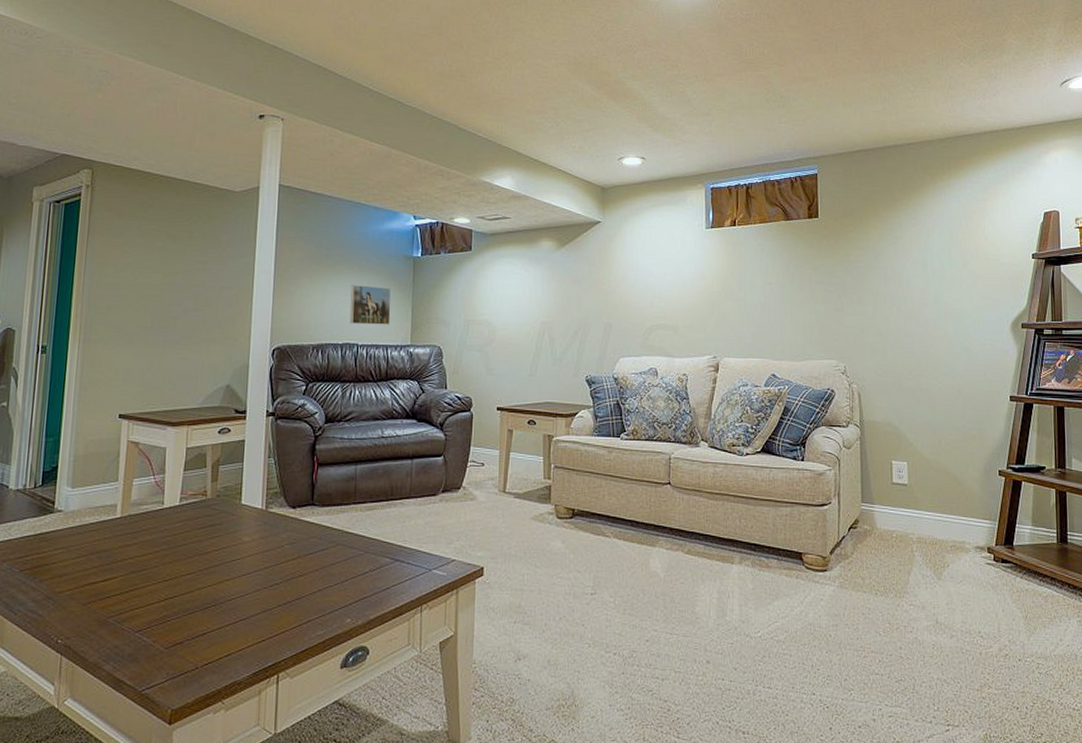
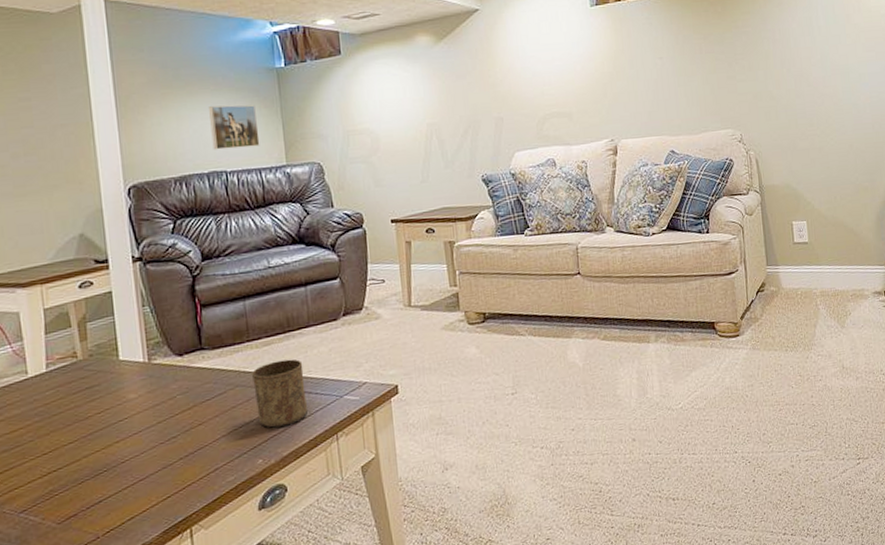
cup: none [352,526,400,590] -> present [252,359,307,428]

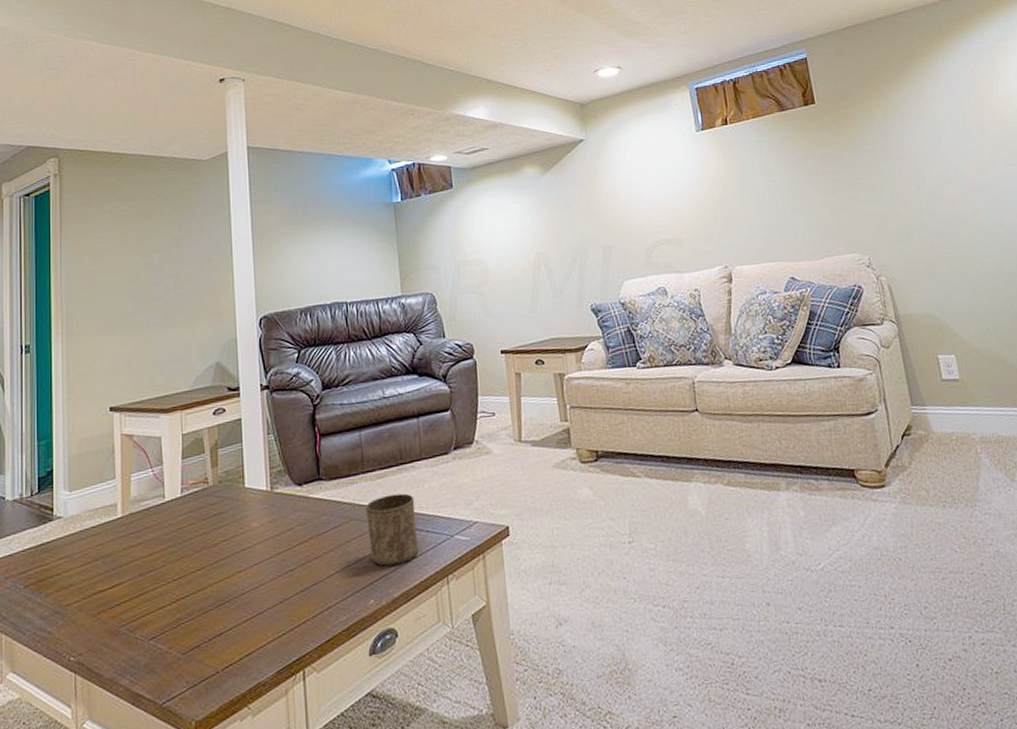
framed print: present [209,105,260,150] -> none [333,238,378,282]

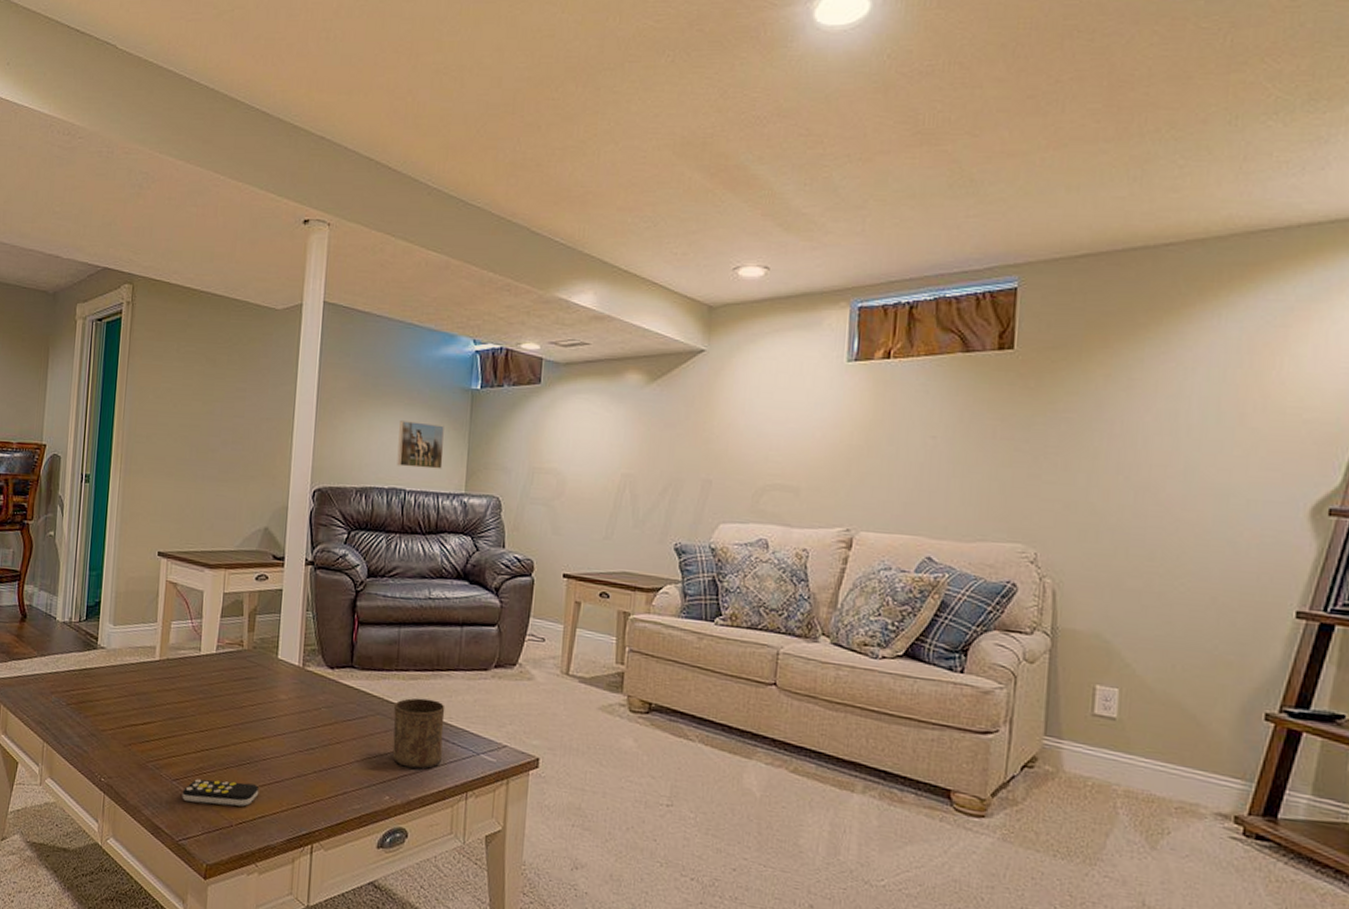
remote control: none [161,622,243,660] -> present [182,779,260,807]
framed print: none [333,238,378,282] -> present [396,421,445,469]

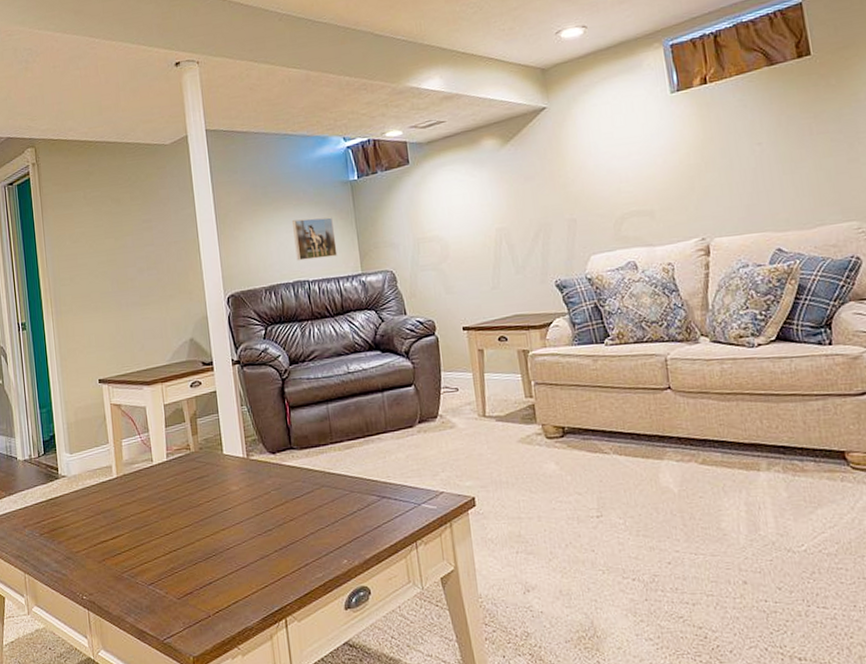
remote control: present [182,779,260,807] -> none [159,574,229,603]
cup: present [392,697,445,769] -> none [336,463,388,530]

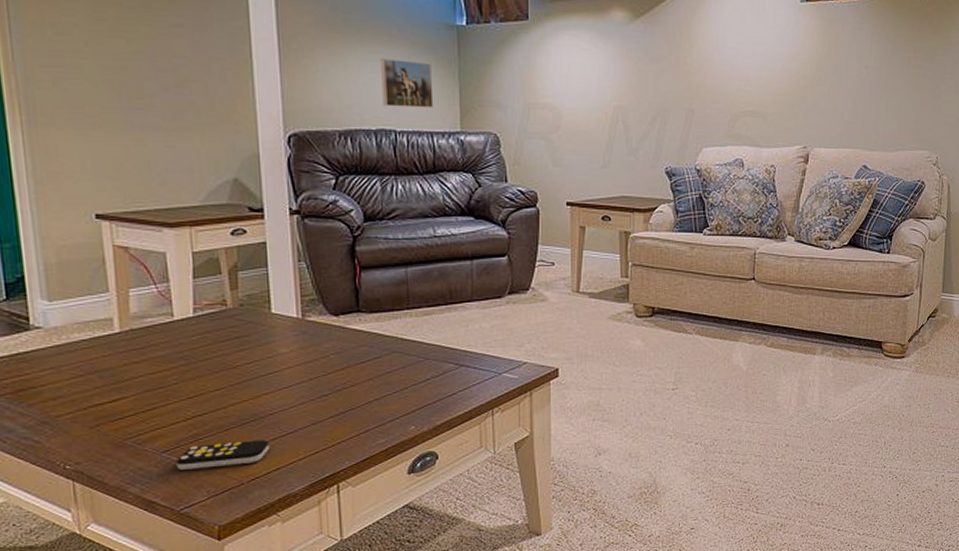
remote control: none [159,574,229,603] -> present [176,440,270,471]

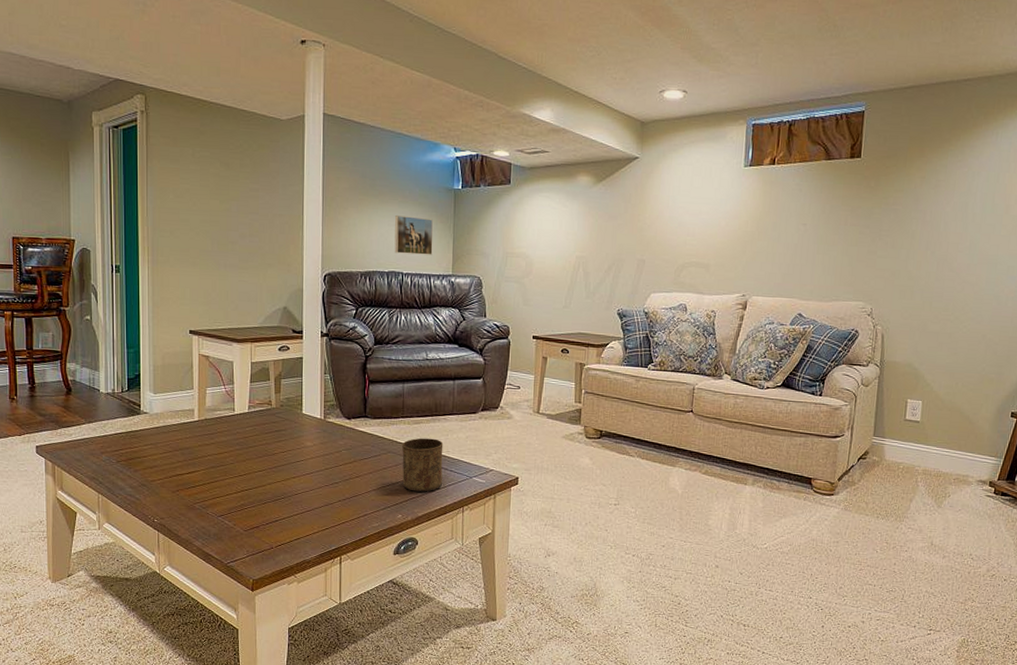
remote control: present [176,440,270,471] -> none [227,513,294,533]
cup: none [410,331,464,397] -> present [402,438,443,492]

